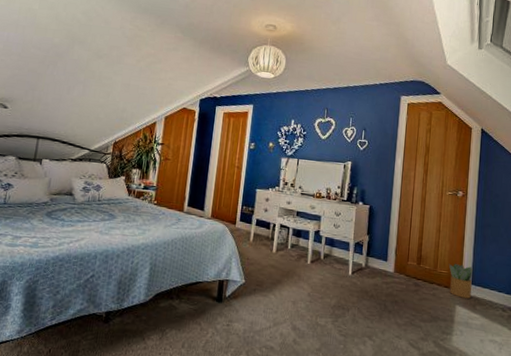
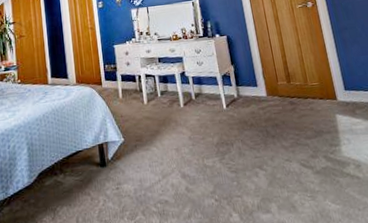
potted plant: present [448,263,473,299] -> none [317,72,348,106]

